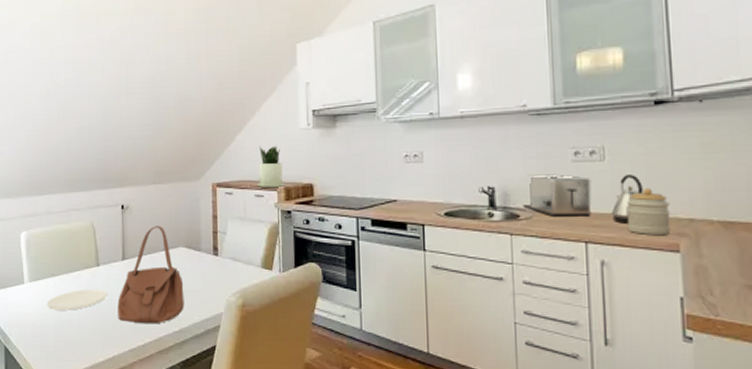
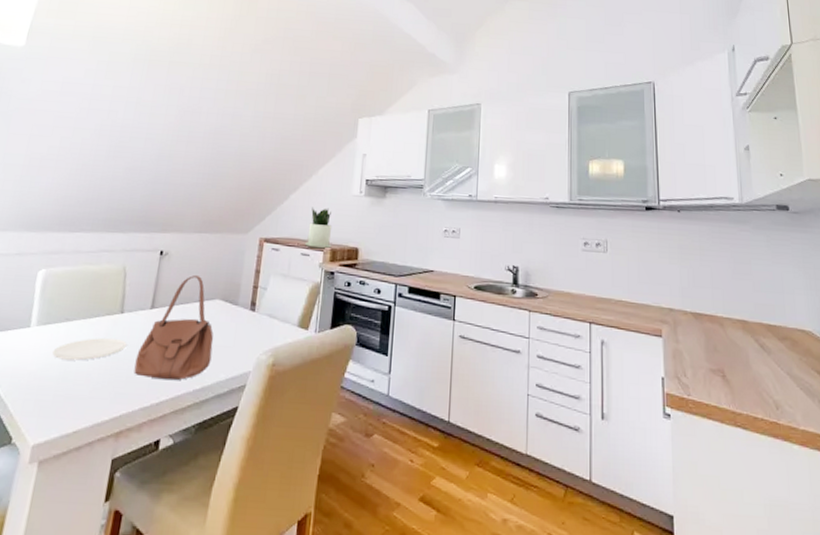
toaster: present [522,174,592,217] -> none [540,258,596,300]
kettle: present [611,173,643,225] -> none [610,265,635,310]
jar: present [626,187,671,235] -> none [622,278,656,321]

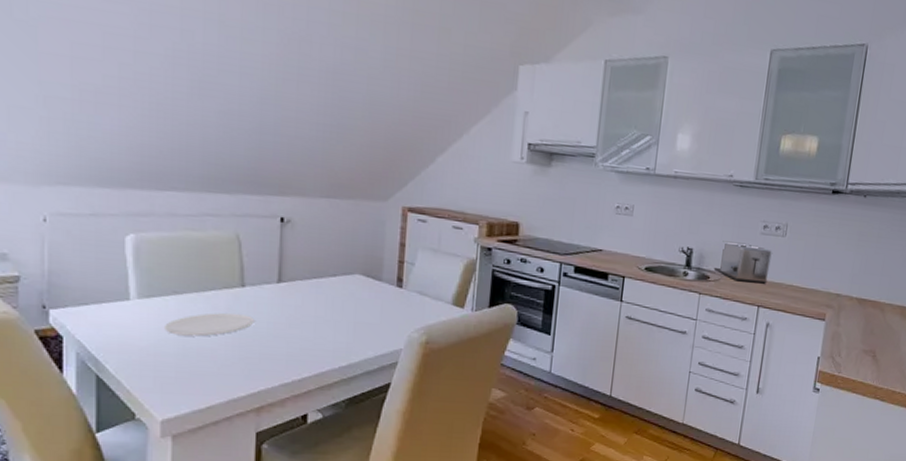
handbag: present [134,274,214,380] -> none [267,246,357,357]
planter: present [304,207,333,249] -> none [456,173,489,223]
toaster: none [540,258,596,300] -> present [713,241,772,284]

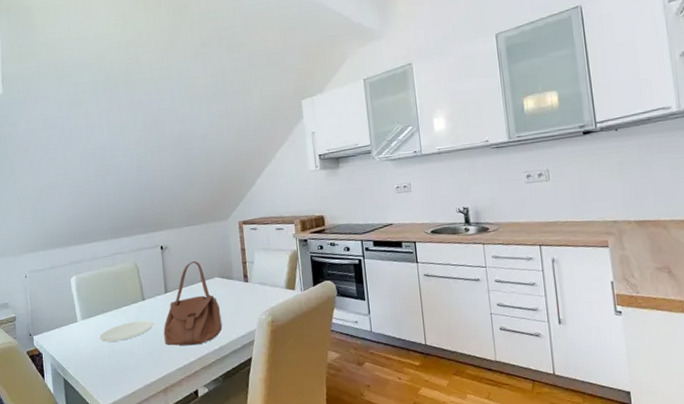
handbag: none [267,246,357,357] -> present [163,260,223,346]
toaster: present [713,241,772,284] -> none [490,193,543,228]

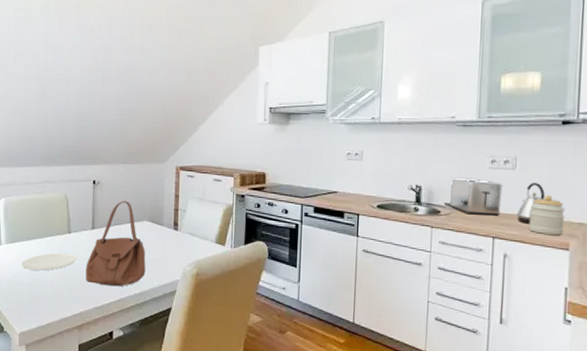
toaster: none [490,193,543,228] -> present [443,177,503,216]
kettle: none [557,189,579,230] -> present [516,182,545,225]
jar: none [567,199,601,236] -> present [528,194,565,235]

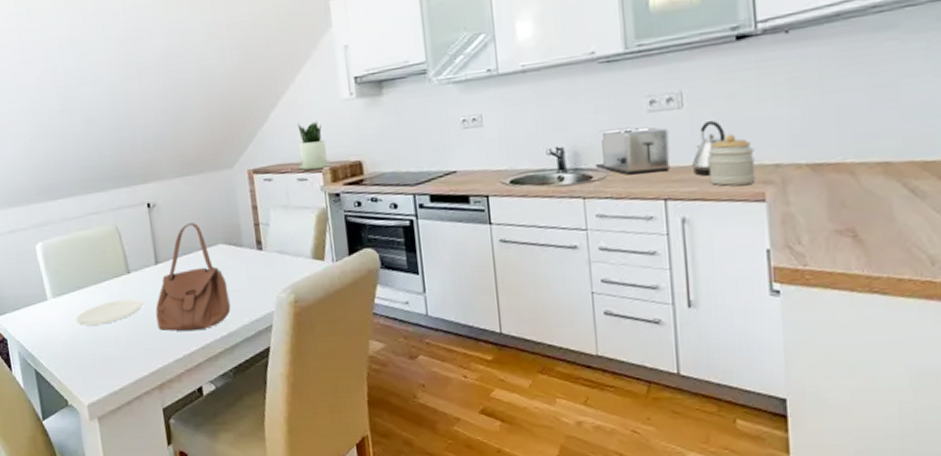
planter: none [216,136,241,175] -> present [297,120,331,171]

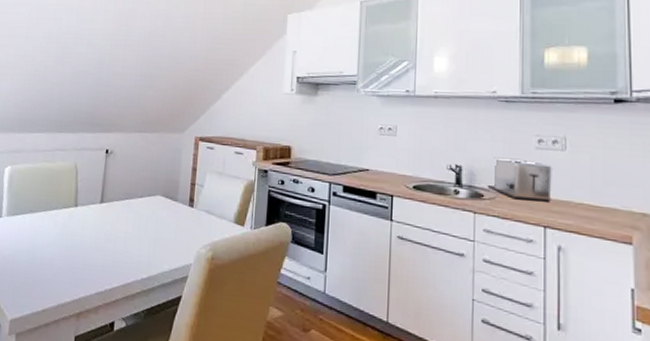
plate: present [76,298,144,326] -> none [21,228,82,248]
handbag: present [155,222,231,332] -> none [89,172,157,269]
planter: present [297,120,331,171] -> none [237,106,265,148]
kettle: present [691,120,725,177] -> none [569,165,600,214]
jar: present [707,133,756,186] -> none [584,179,625,227]

